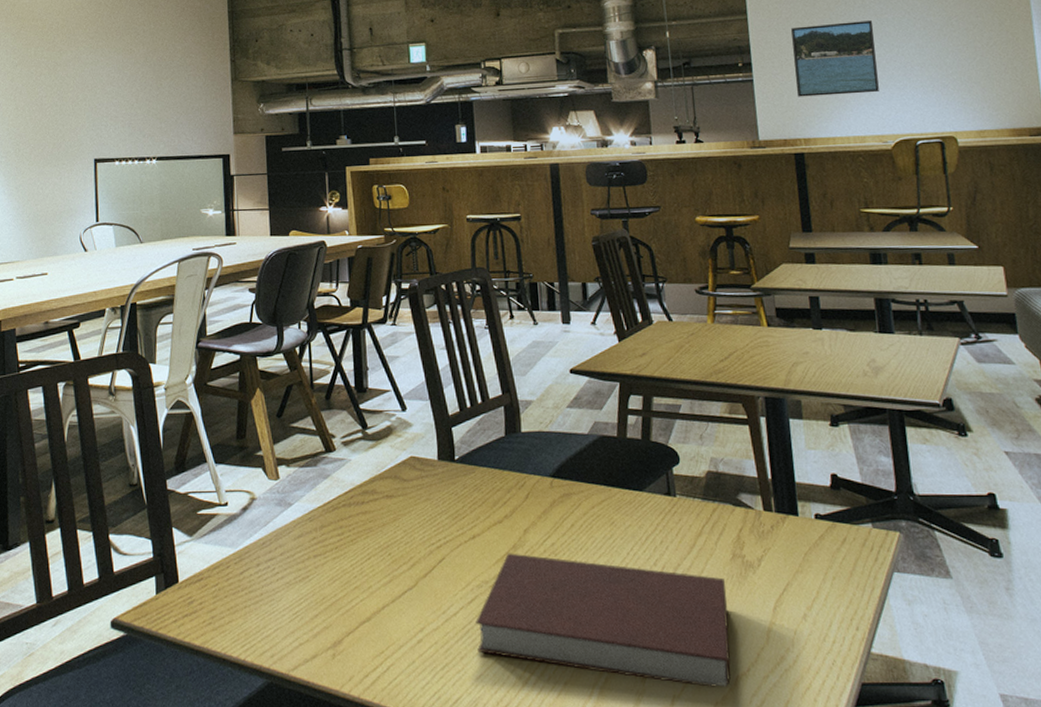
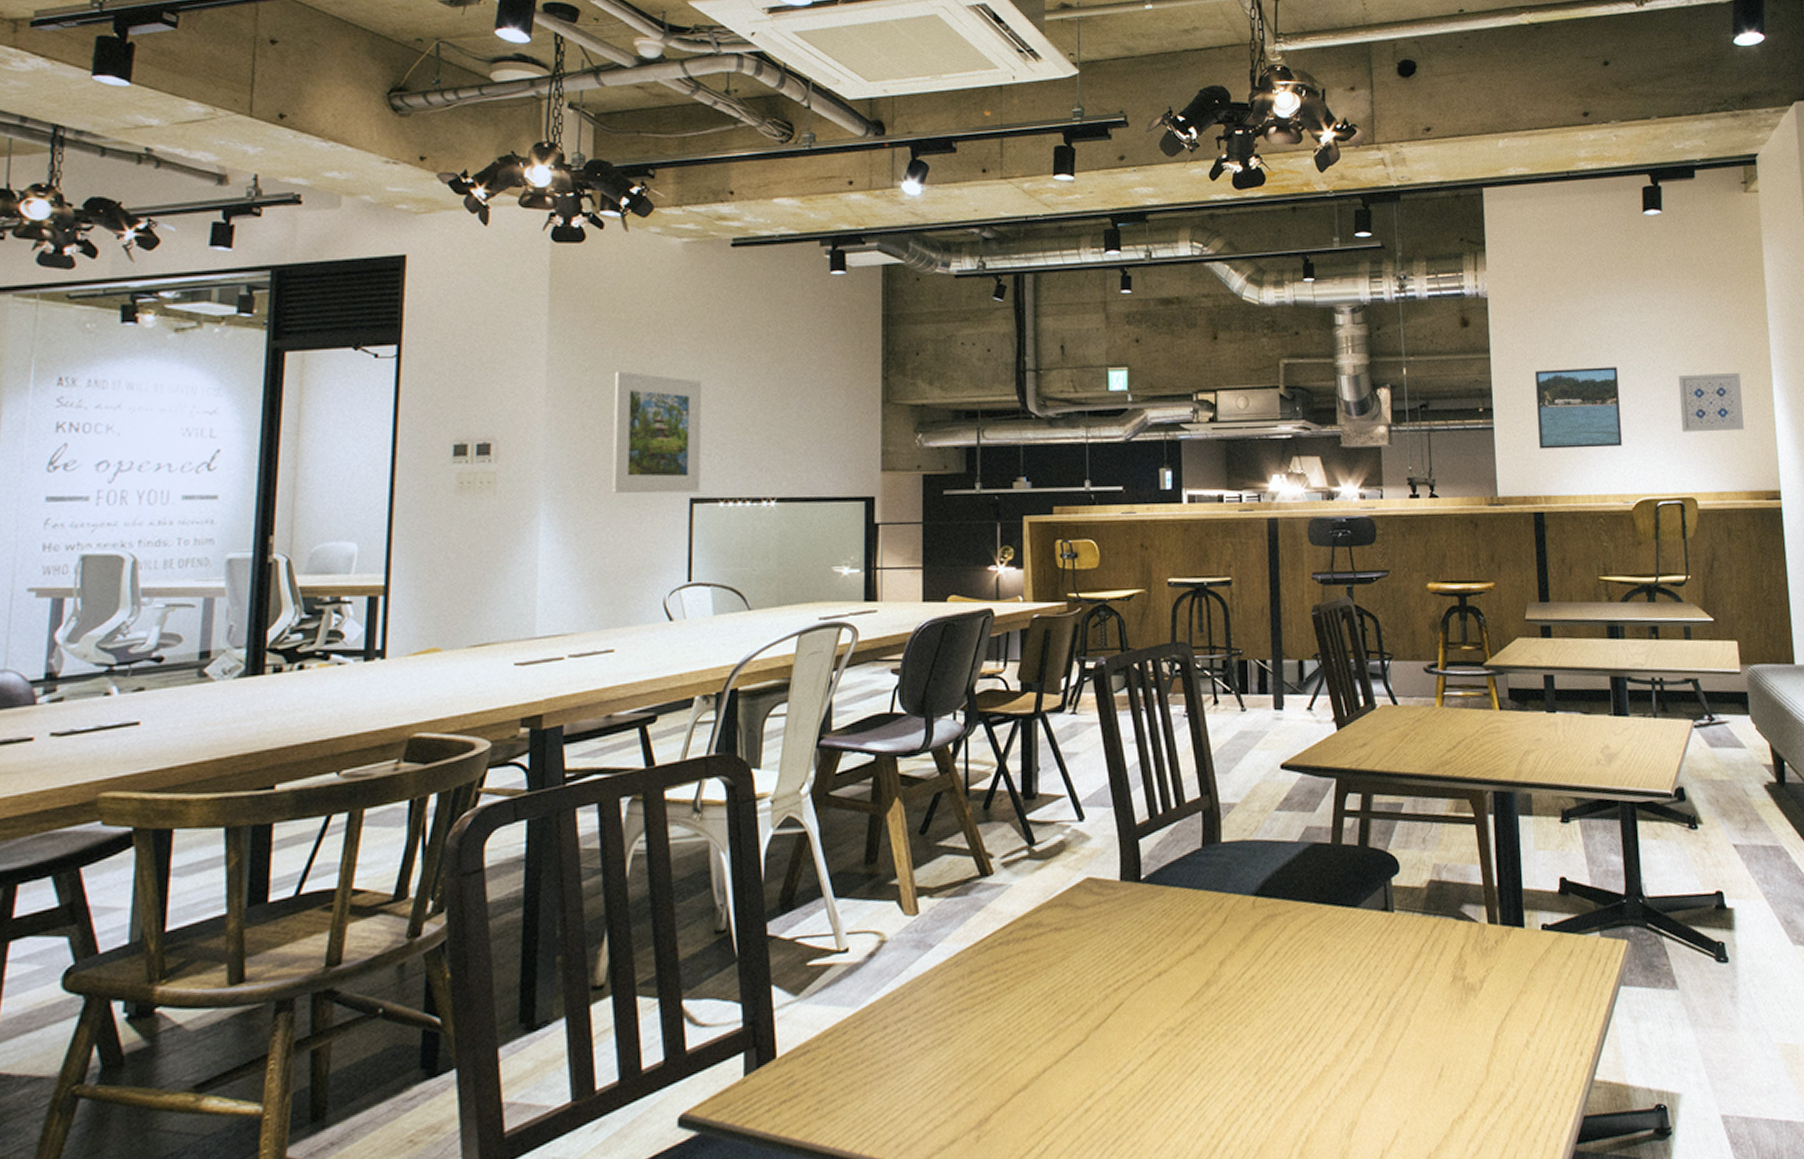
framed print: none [36,65,101,157] -> present [612,371,701,494]
notebook: present [475,553,732,687] -> none [1157,991,1447,1136]
wall art: none [934,19,1004,77] -> present [1678,372,1744,433]

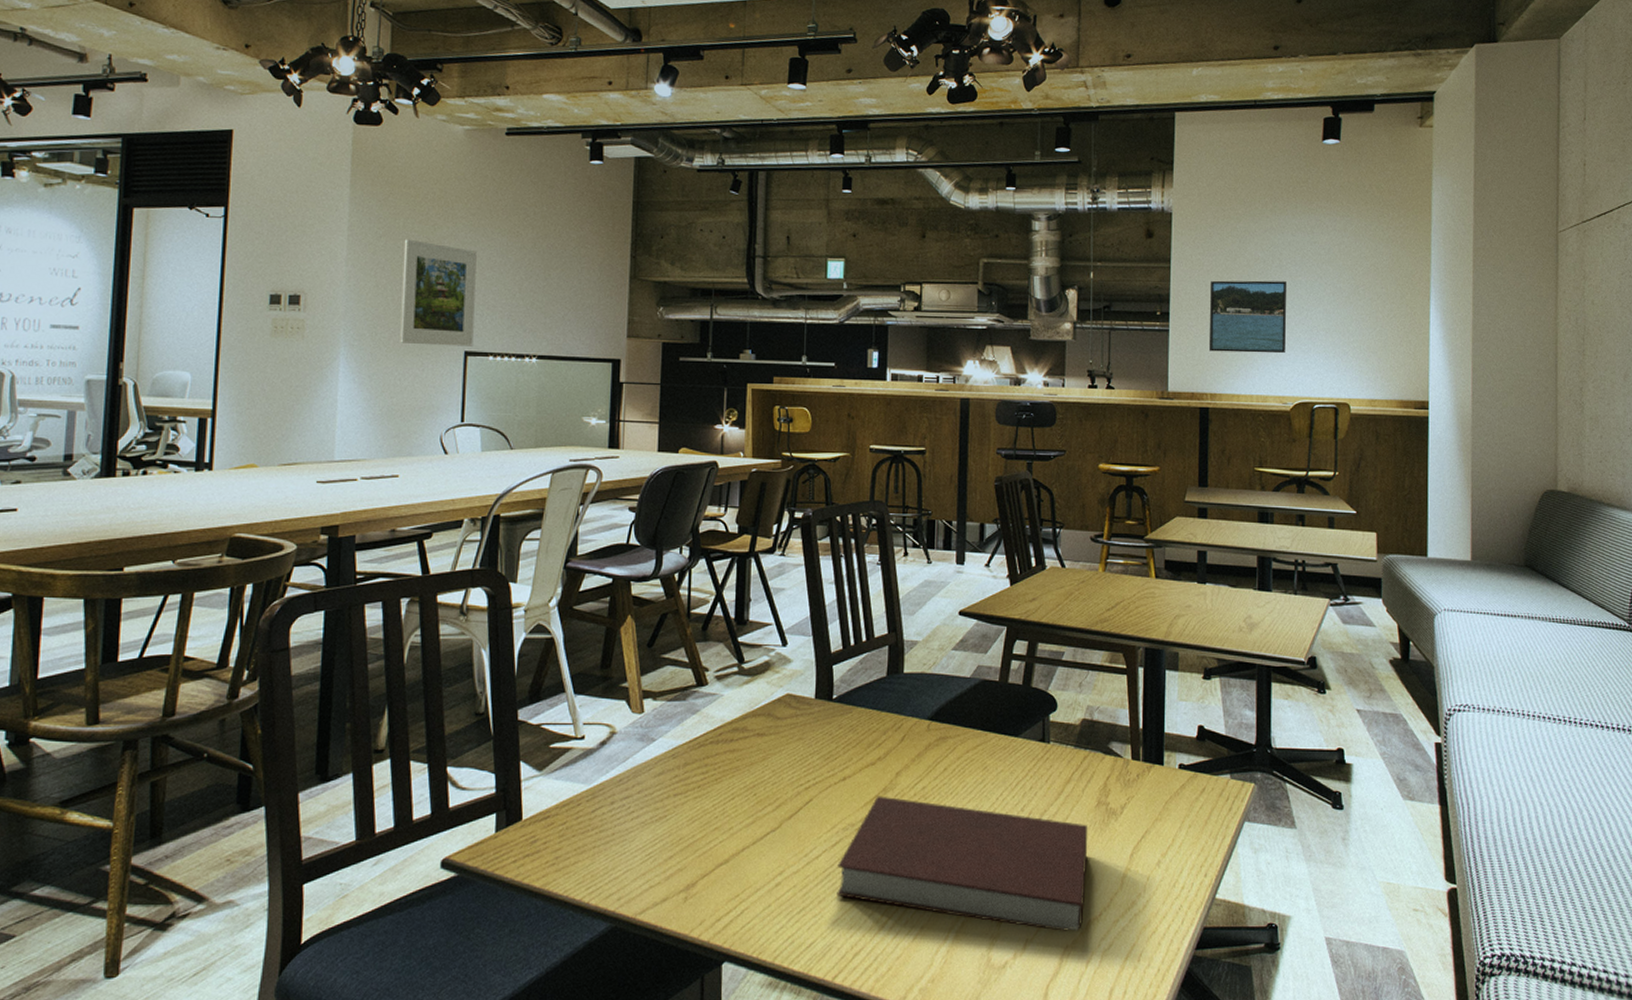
notebook: none [1157,991,1447,1136] -> present [837,796,1088,931]
wall art: present [1678,372,1744,433] -> none [1341,291,1400,345]

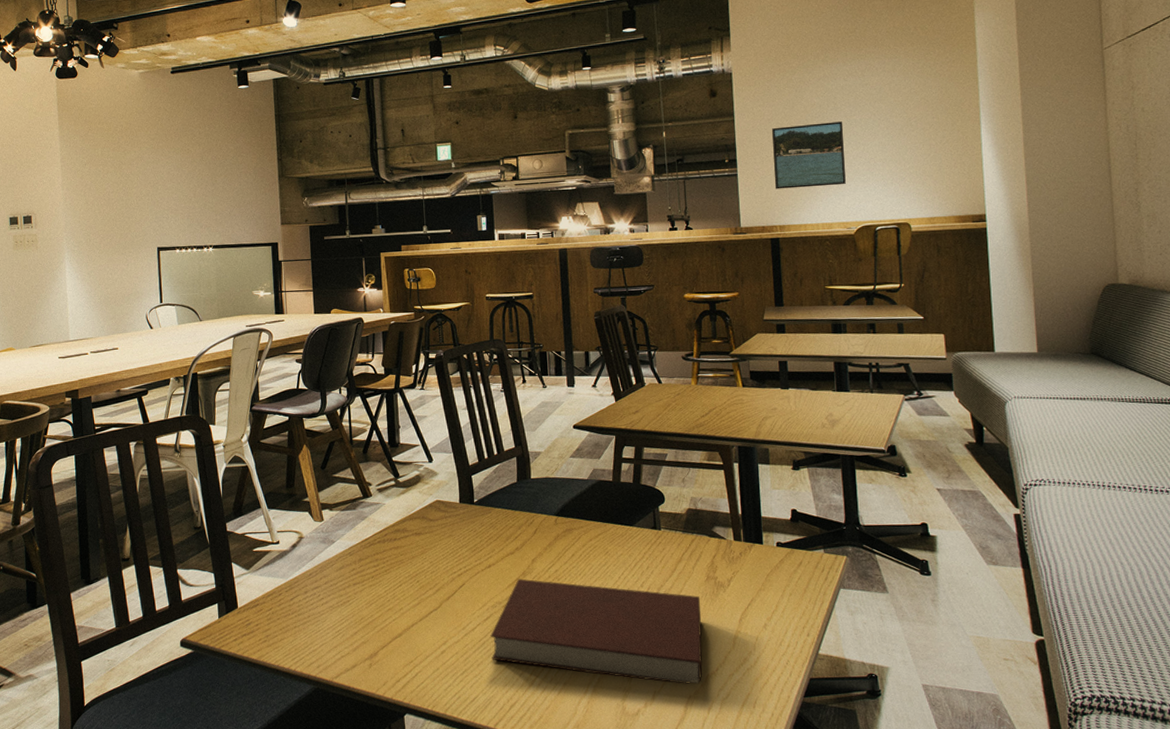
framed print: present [400,239,477,347] -> none [103,164,163,246]

